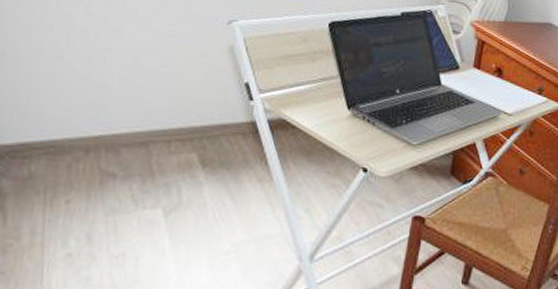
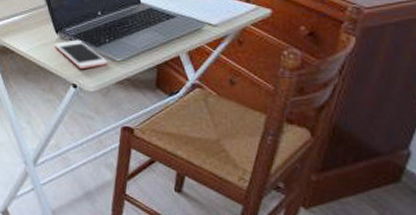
cell phone: none [345,118,402,151] -> present [54,39,107,68]

